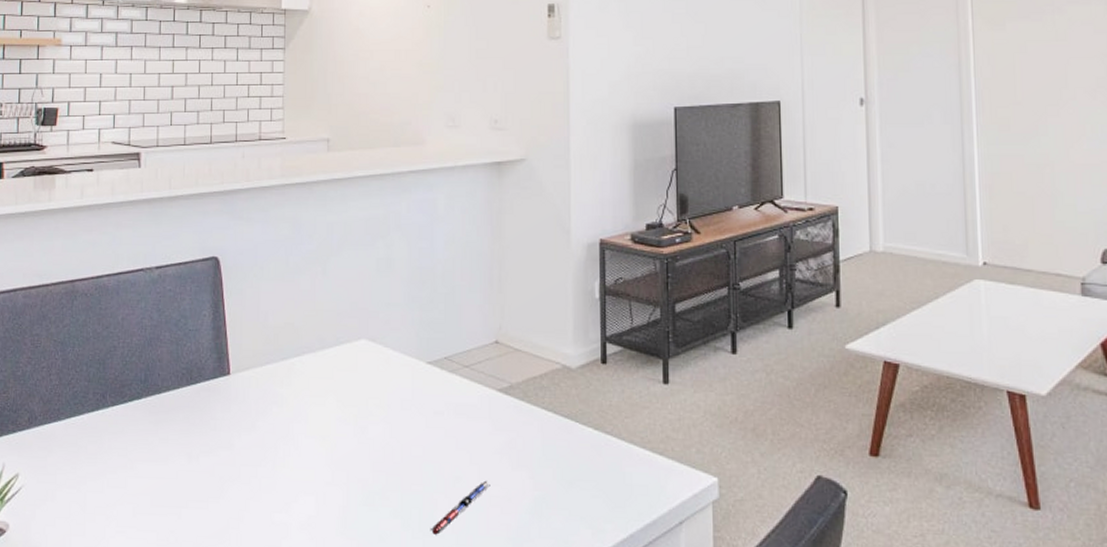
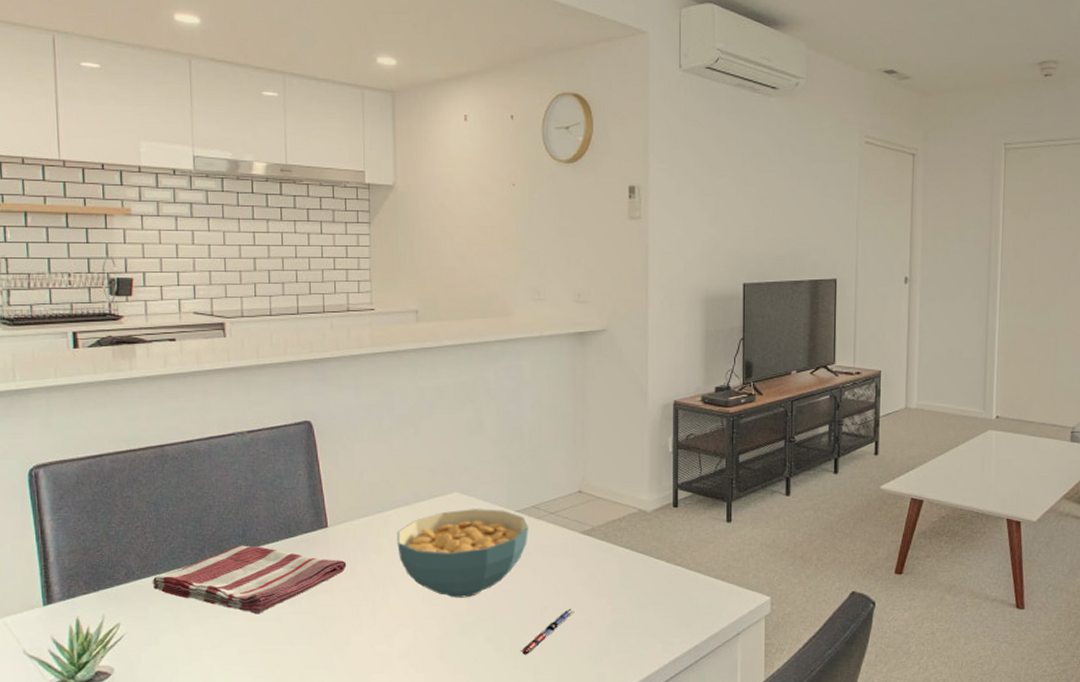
dish towel: none [53,391,248,471] -> present [152,545,347,614]
cereal bowl: none [300,358,440,462] -> present [397,509,528,598]

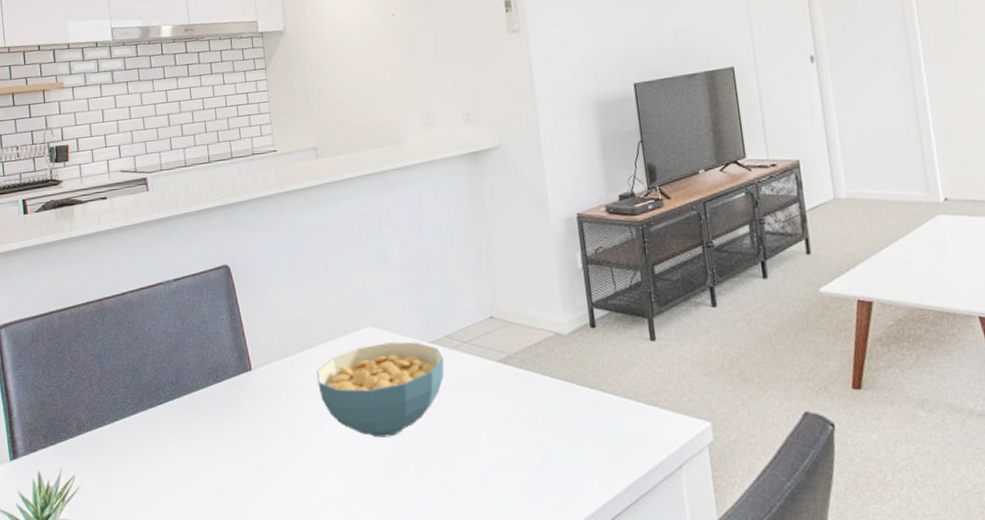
dish towel: present [152,545,347,614] -> none [100,392,273,462]
pen: present [520,608,574,655] -> none [449,444,500,497]

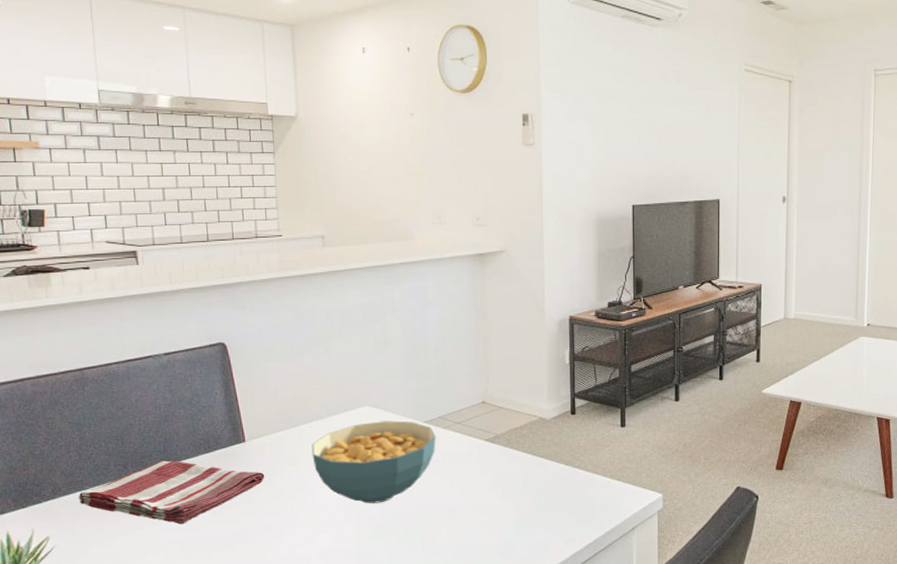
dish towel: none [100,392,273,462] -> present [78,460,265,525]

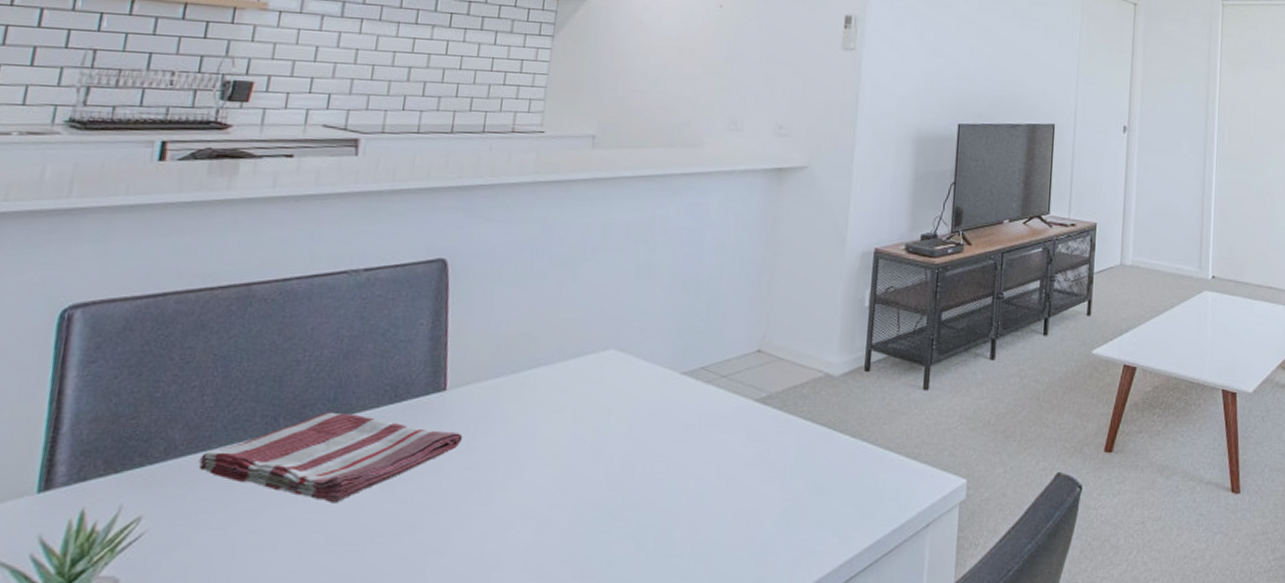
cereal bowl: present [311,421,436,504] -> none [530,370,694,481]

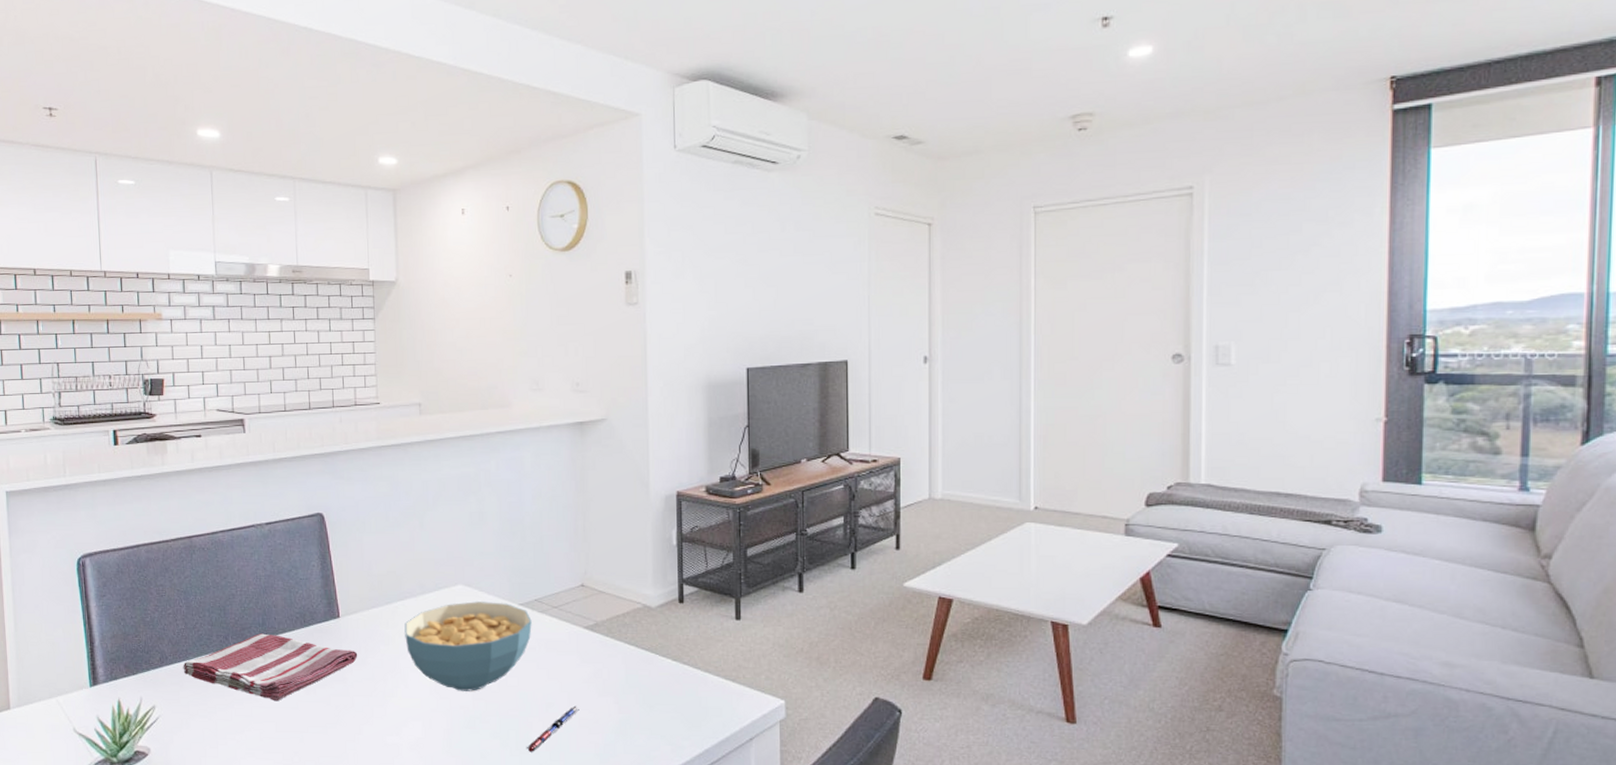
cereal bowl: none [530,370,694,481] -> present [404,601,532,691]
pen: none [666,494,738,554] -> present [526,705,580,752]

